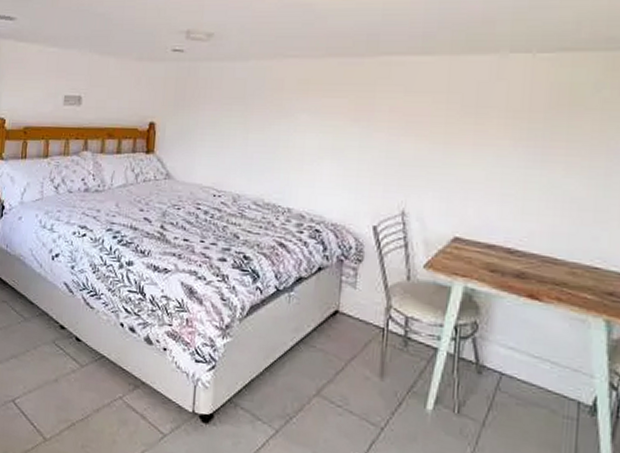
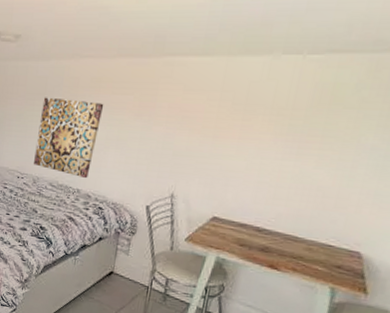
wall art: none [233,101,314,196] -> present [34,97,104,179]

